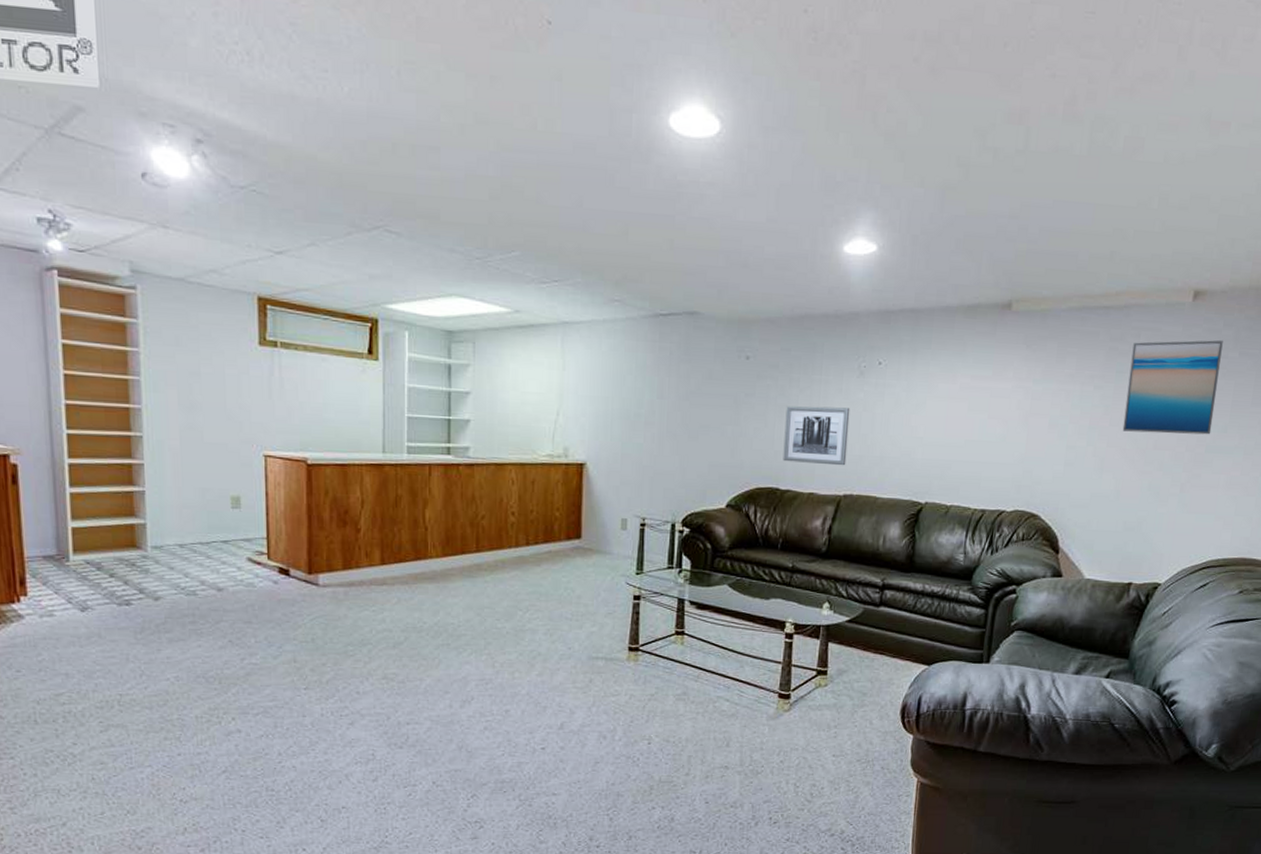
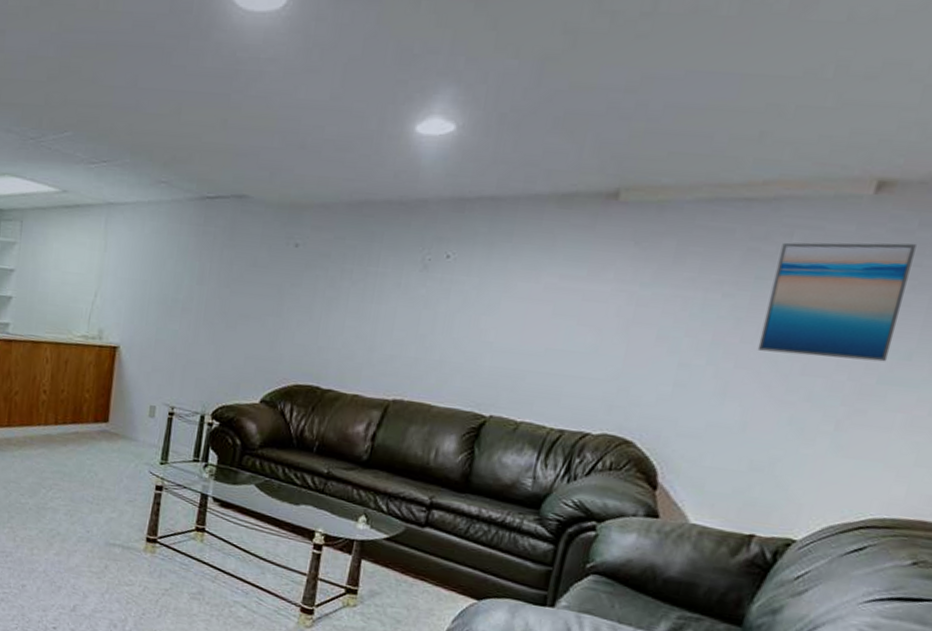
wall art: present [783,406,850,466] -> none [326,299,409,368]

